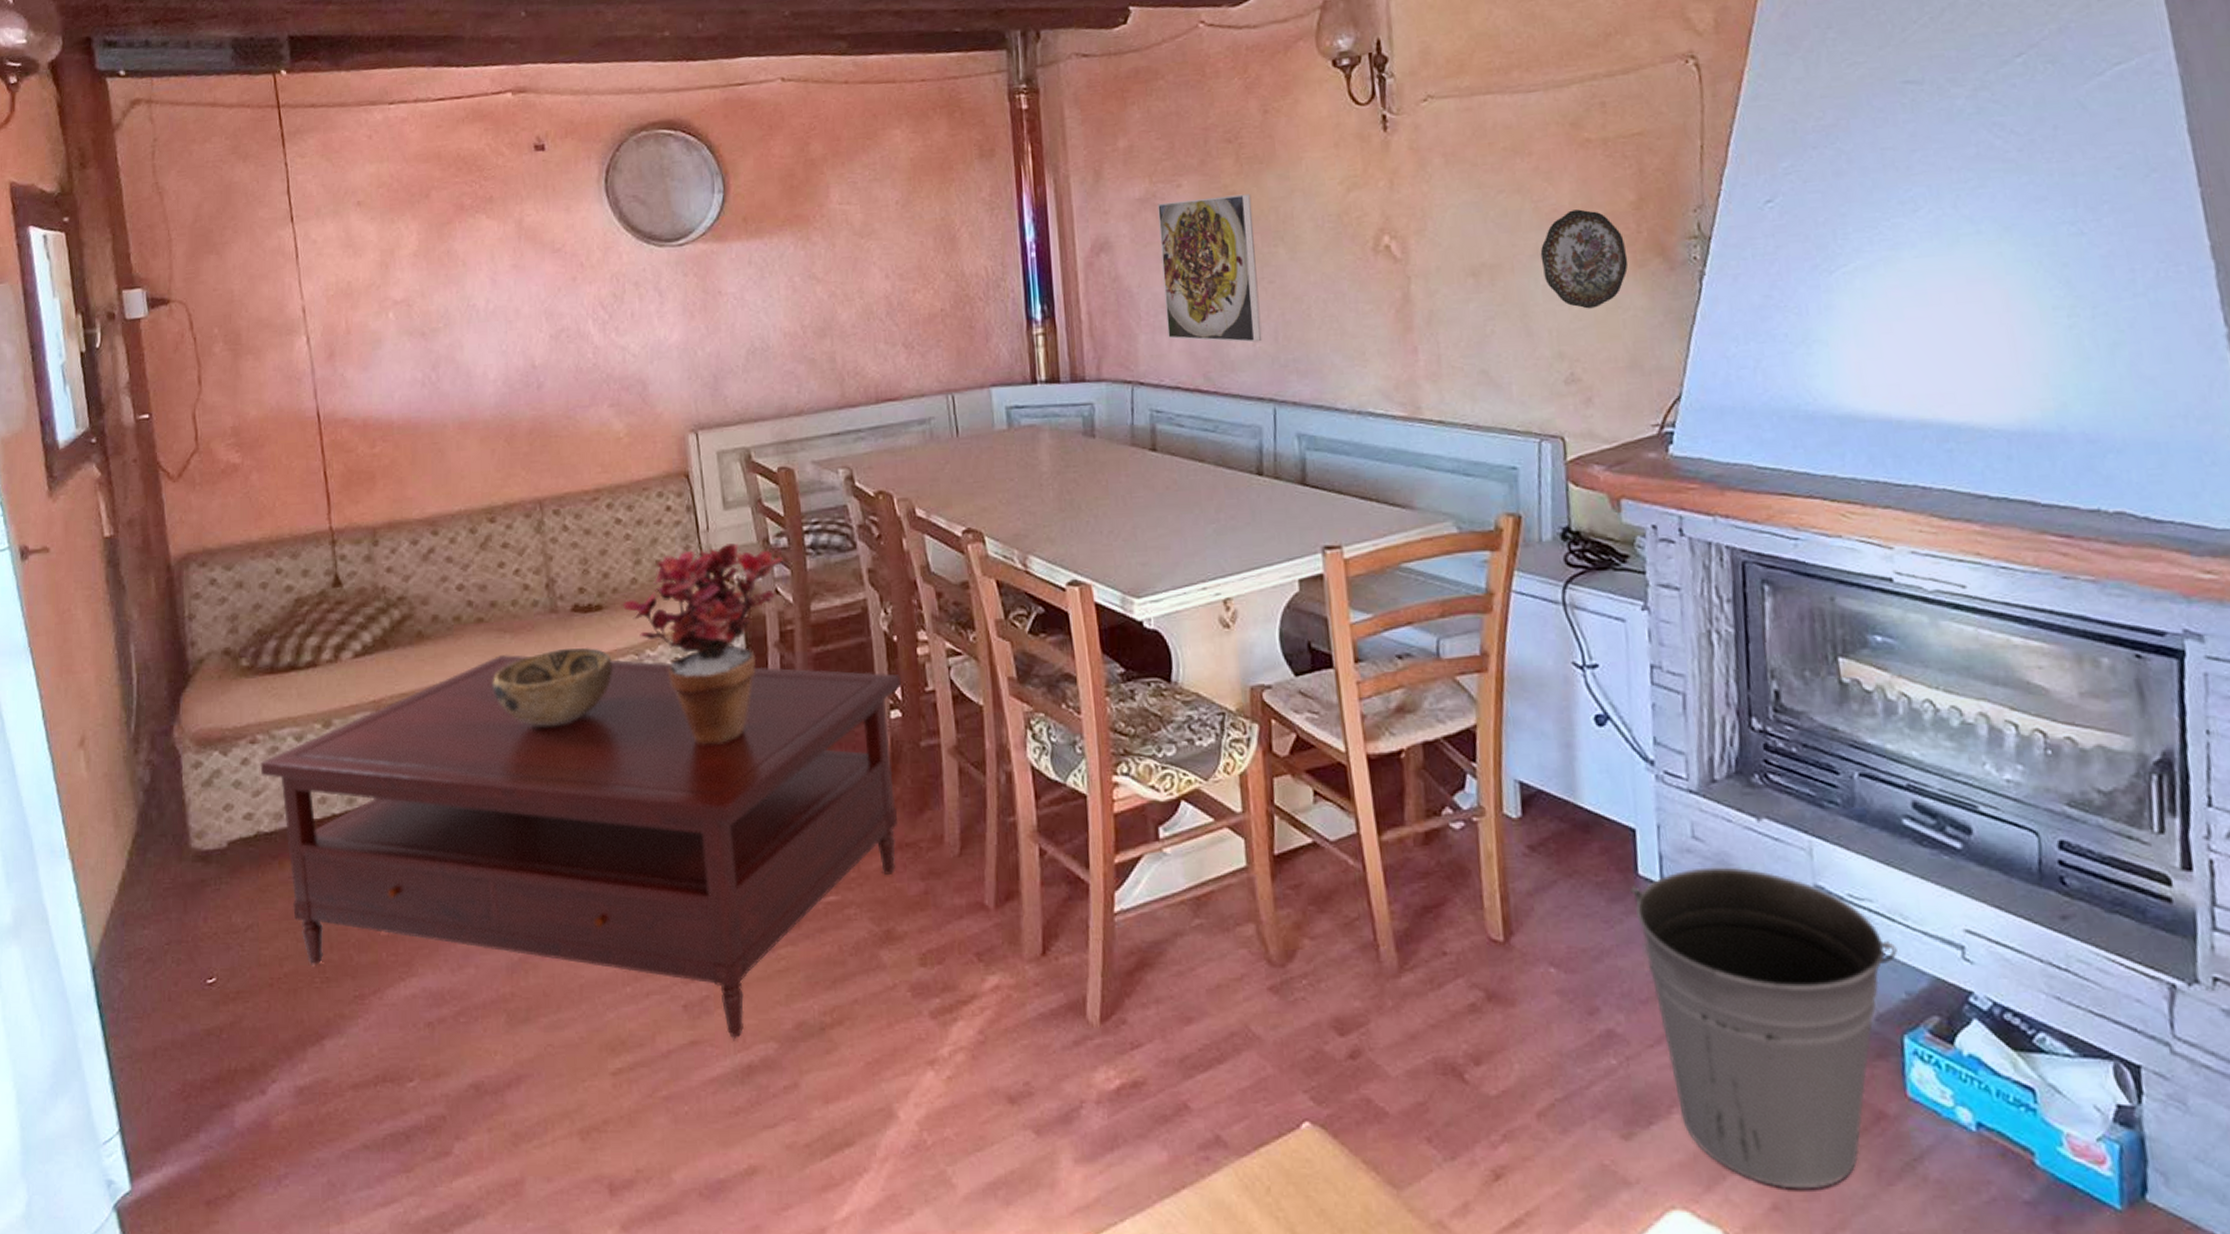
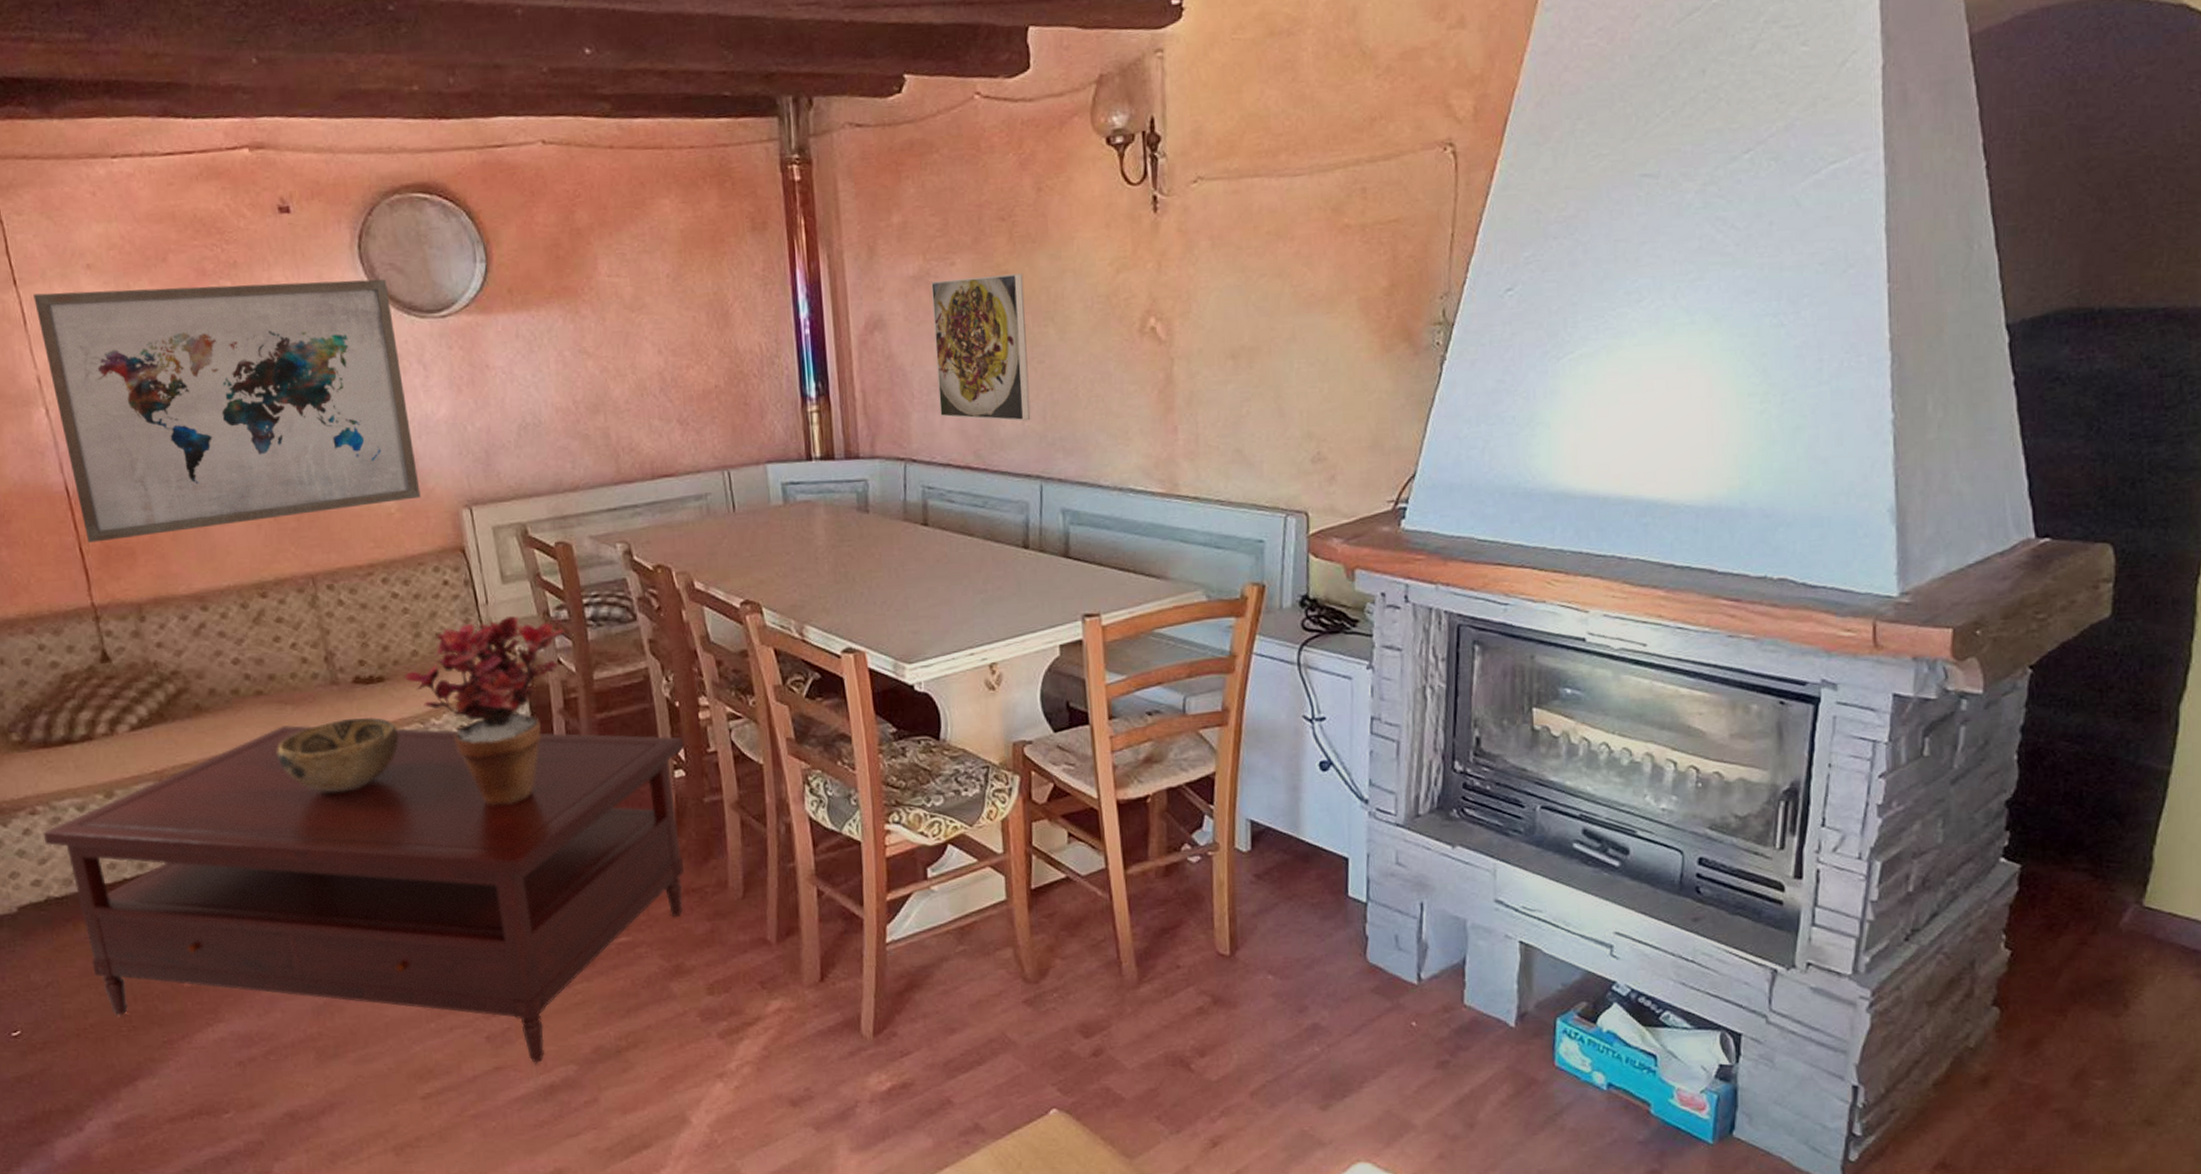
wall art: none [307,210,649,467] -> present [34,278,421,543]
decorative plate: present [1540,209,1629,309] -> none [1296,294,1377,391]
bucket: present [1631,867,1897,1189] -> none [1341,887,1558,1142]

